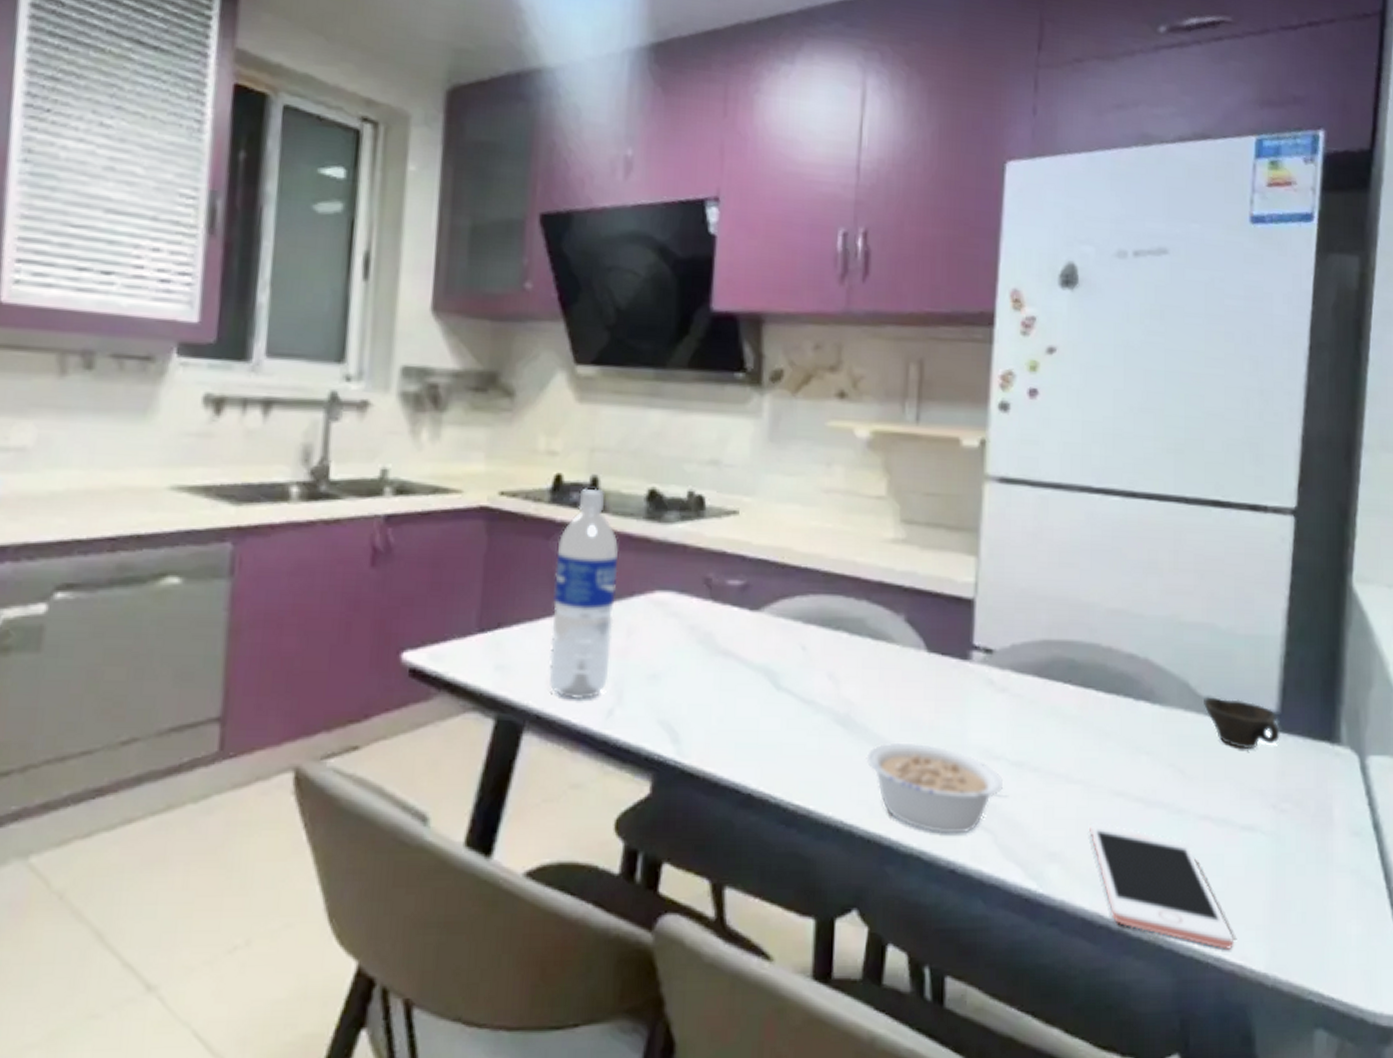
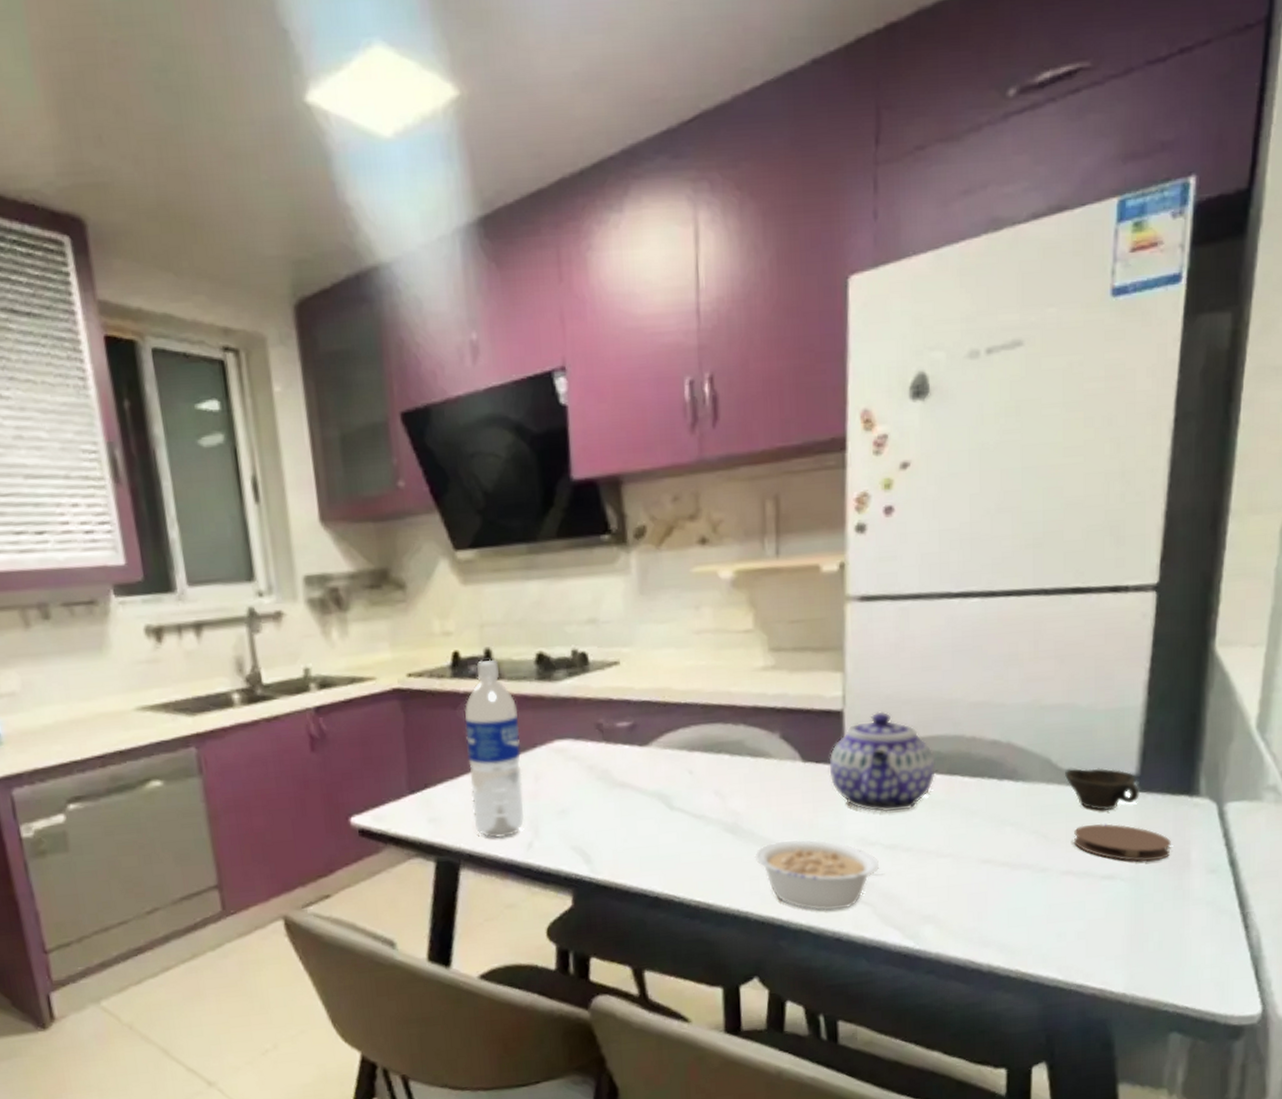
teapot: none [955,606,1069,723] -> present [829,711,936,813]
cell phone: present [1089,822,1235,949] -> none [960,887,1095,978]
coaster: none [1211,763,1313,814] -> present [1073,823,1171,862]

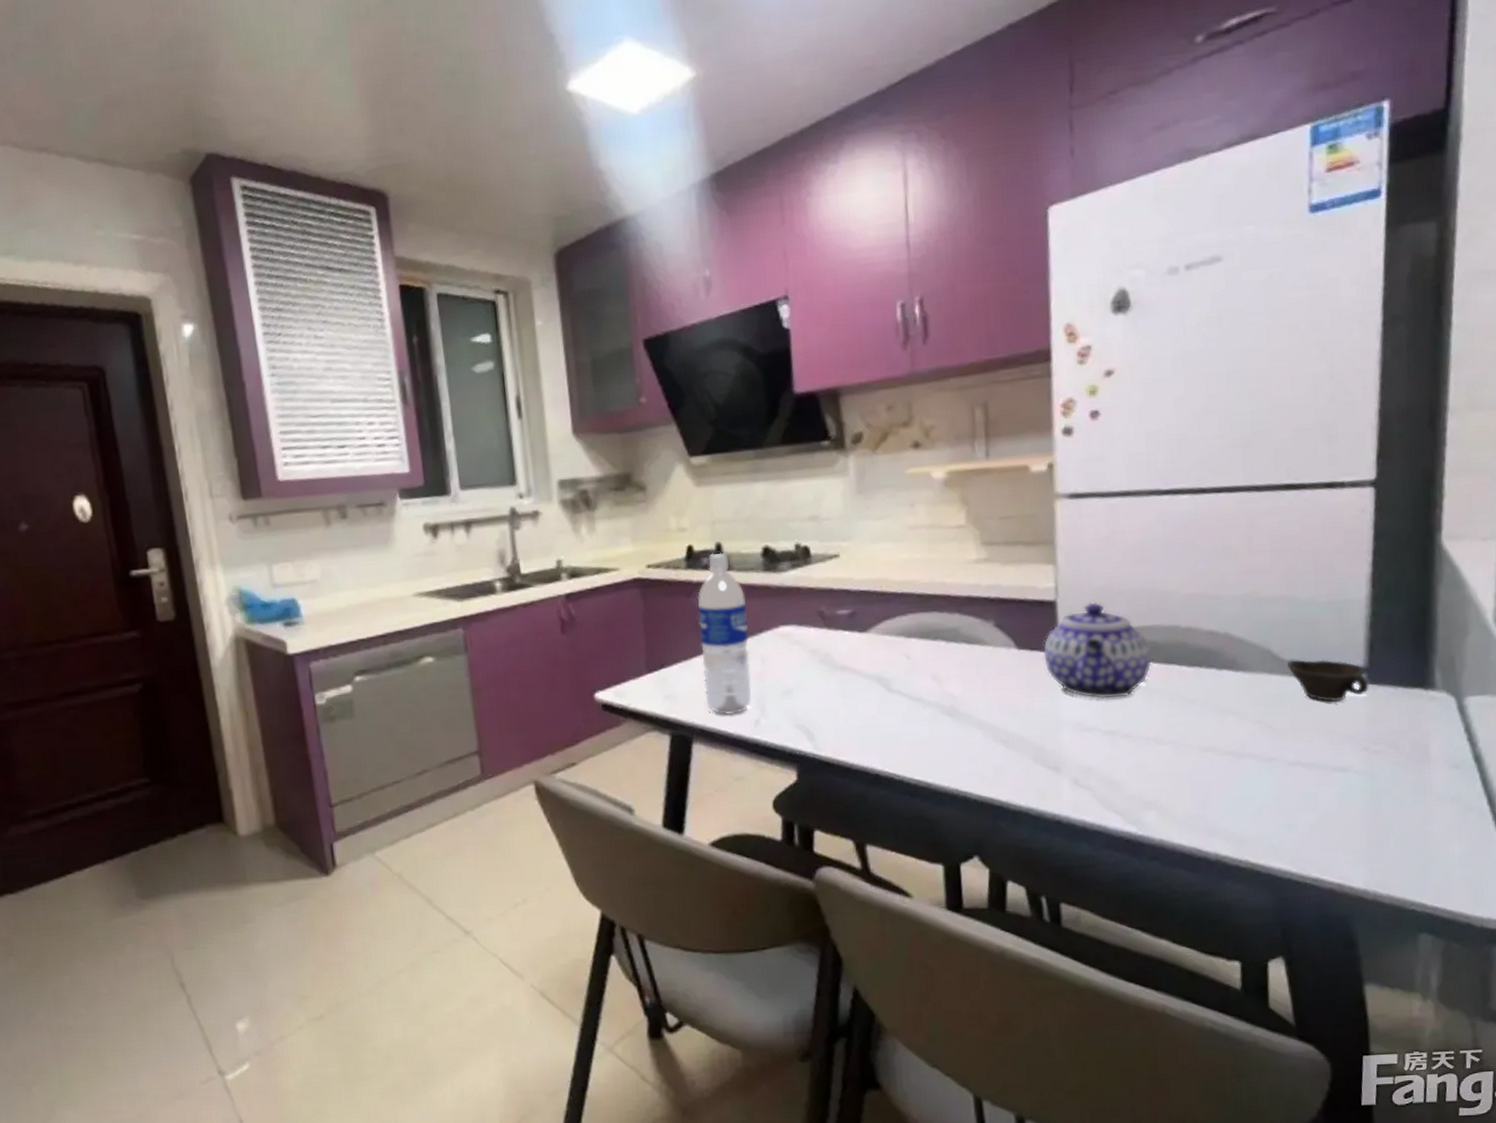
legume: present [754,840,884,911] -> none [972,724,1103,794]
coaster: present [1073,823,1171,862] -> none [1300,714,1408,755]

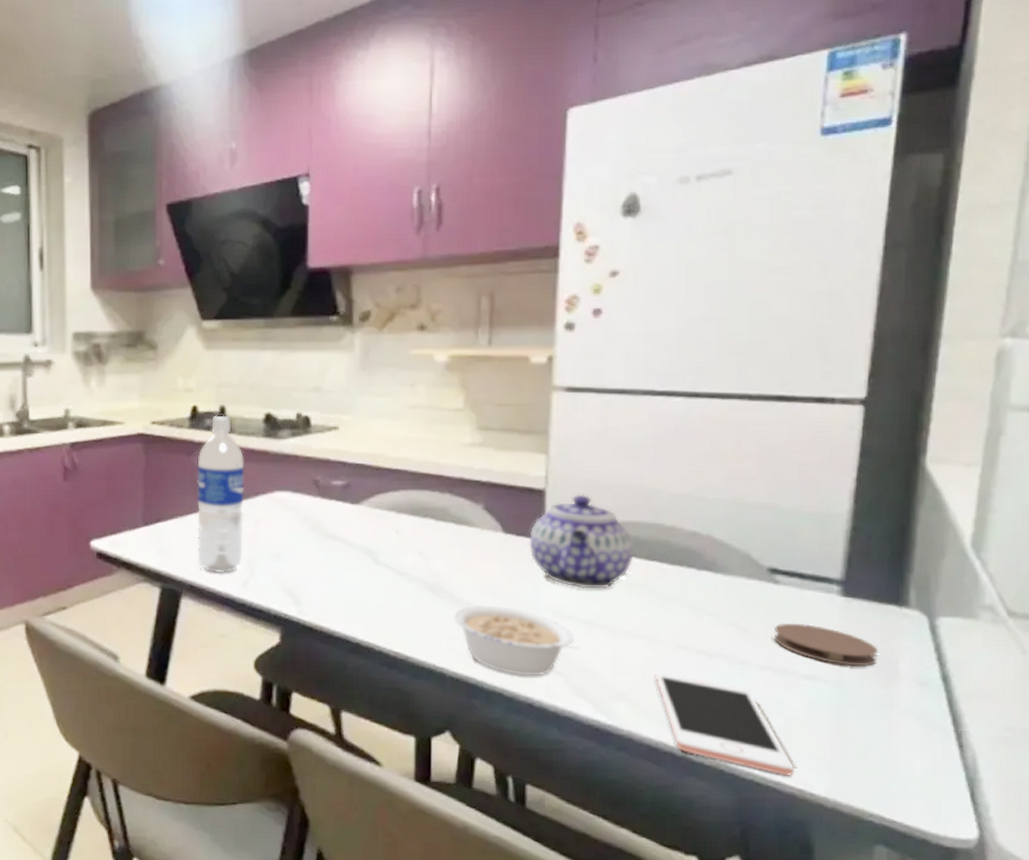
legume: none [972,724,1103,794] -> present [453,605,579,677]
cell phone: none [1182,775,1332,872] -> present [654,670,795,776]
cup: present [1287,659,1369,703] -> none [766,567,844,612]
coaster: none [1300,714,1408,755] -> present [773,623,878,667]

